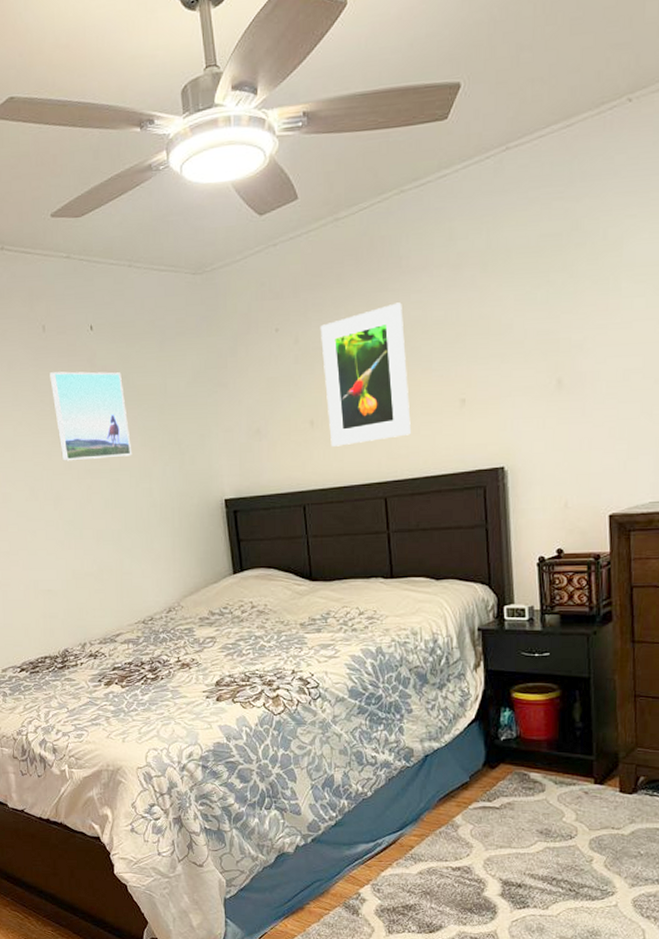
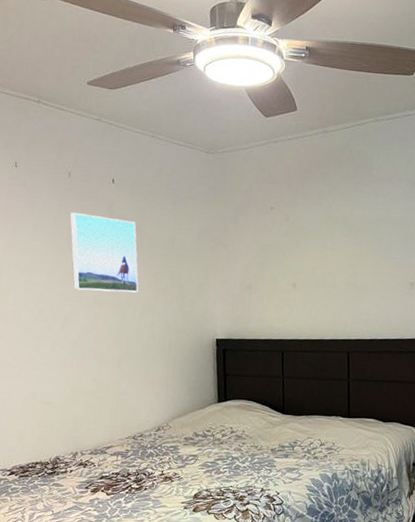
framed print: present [320,302,411,447] -> none [306,202,372,307]

